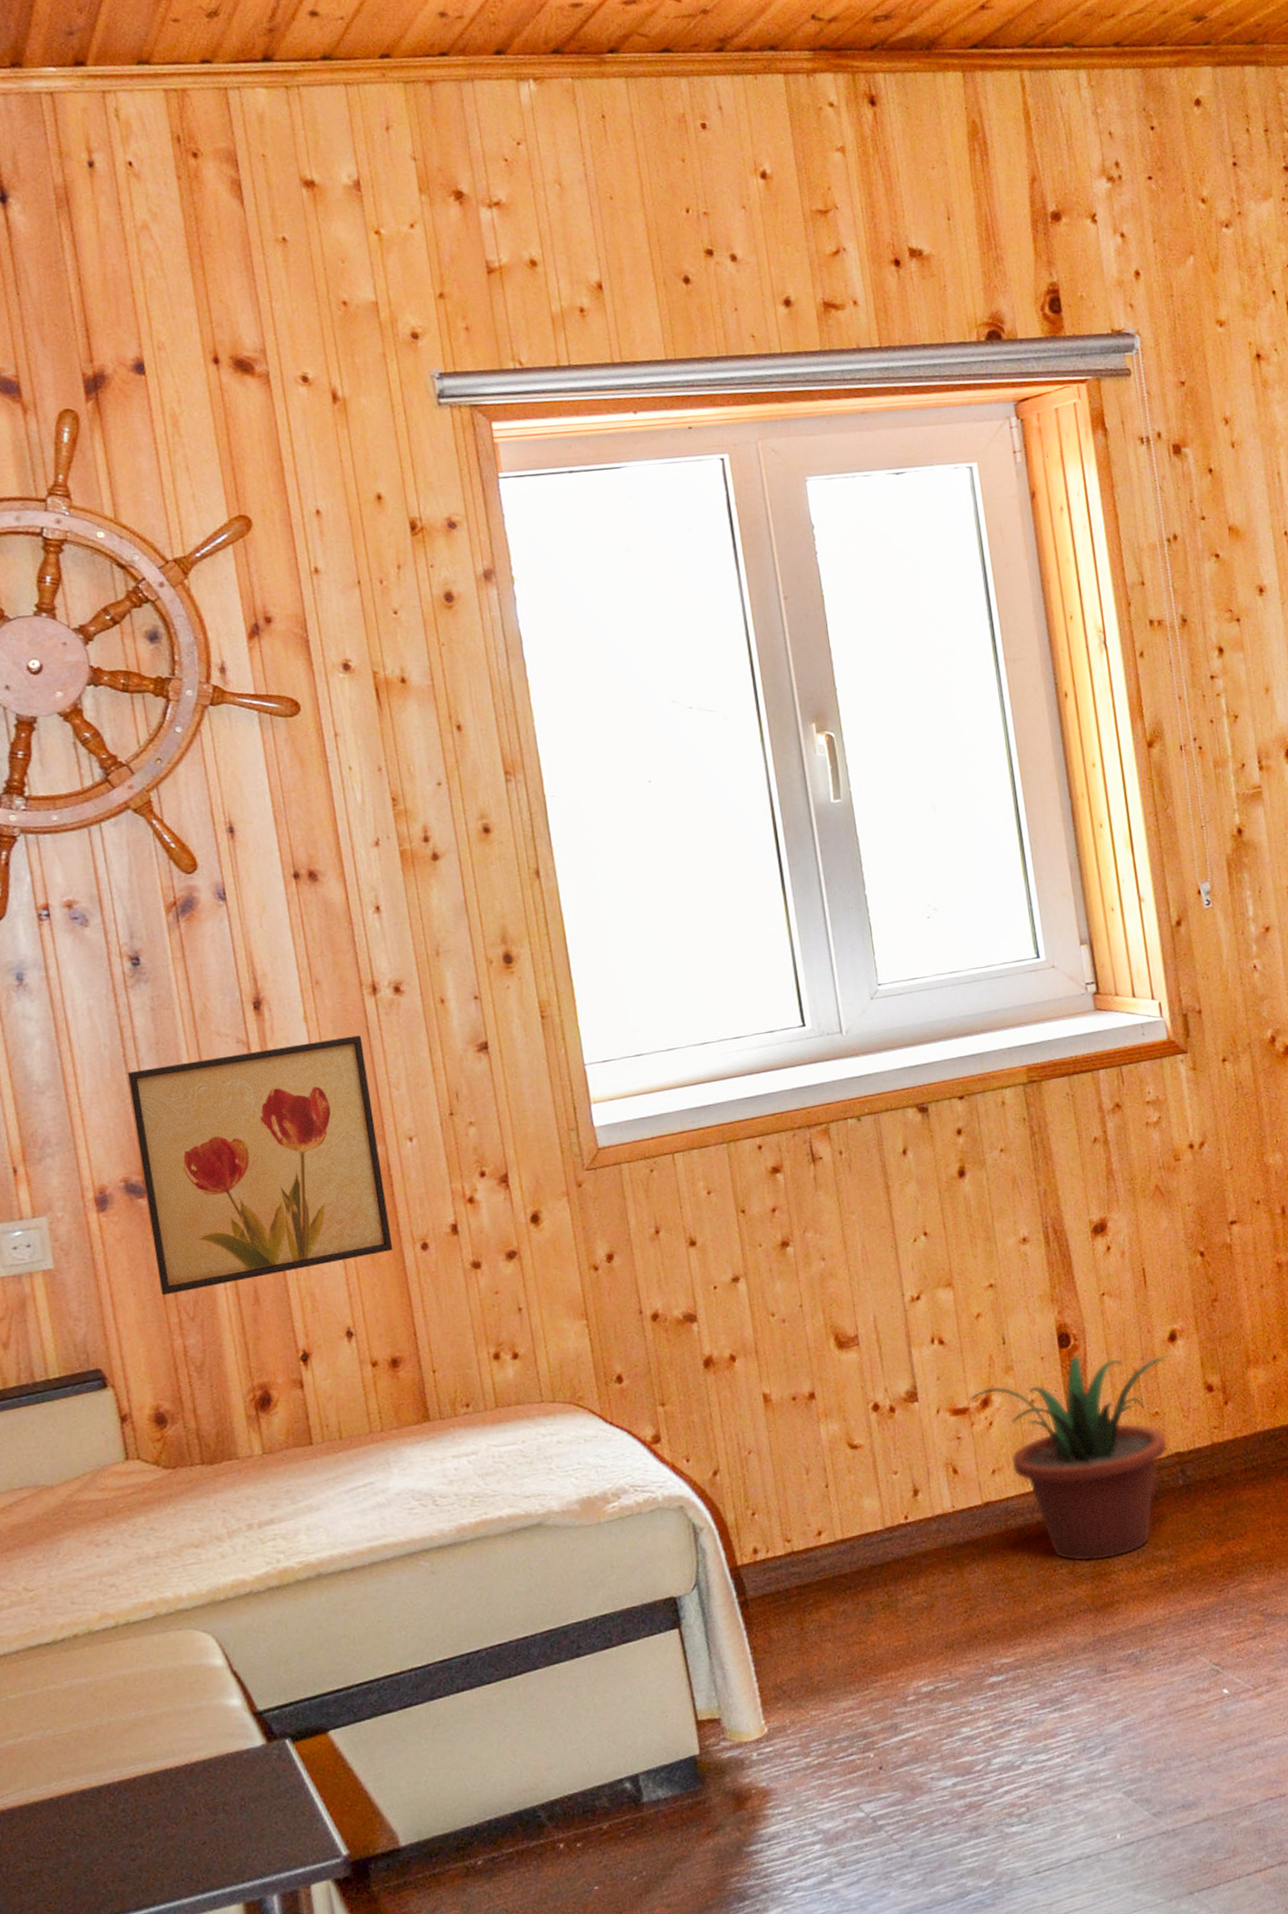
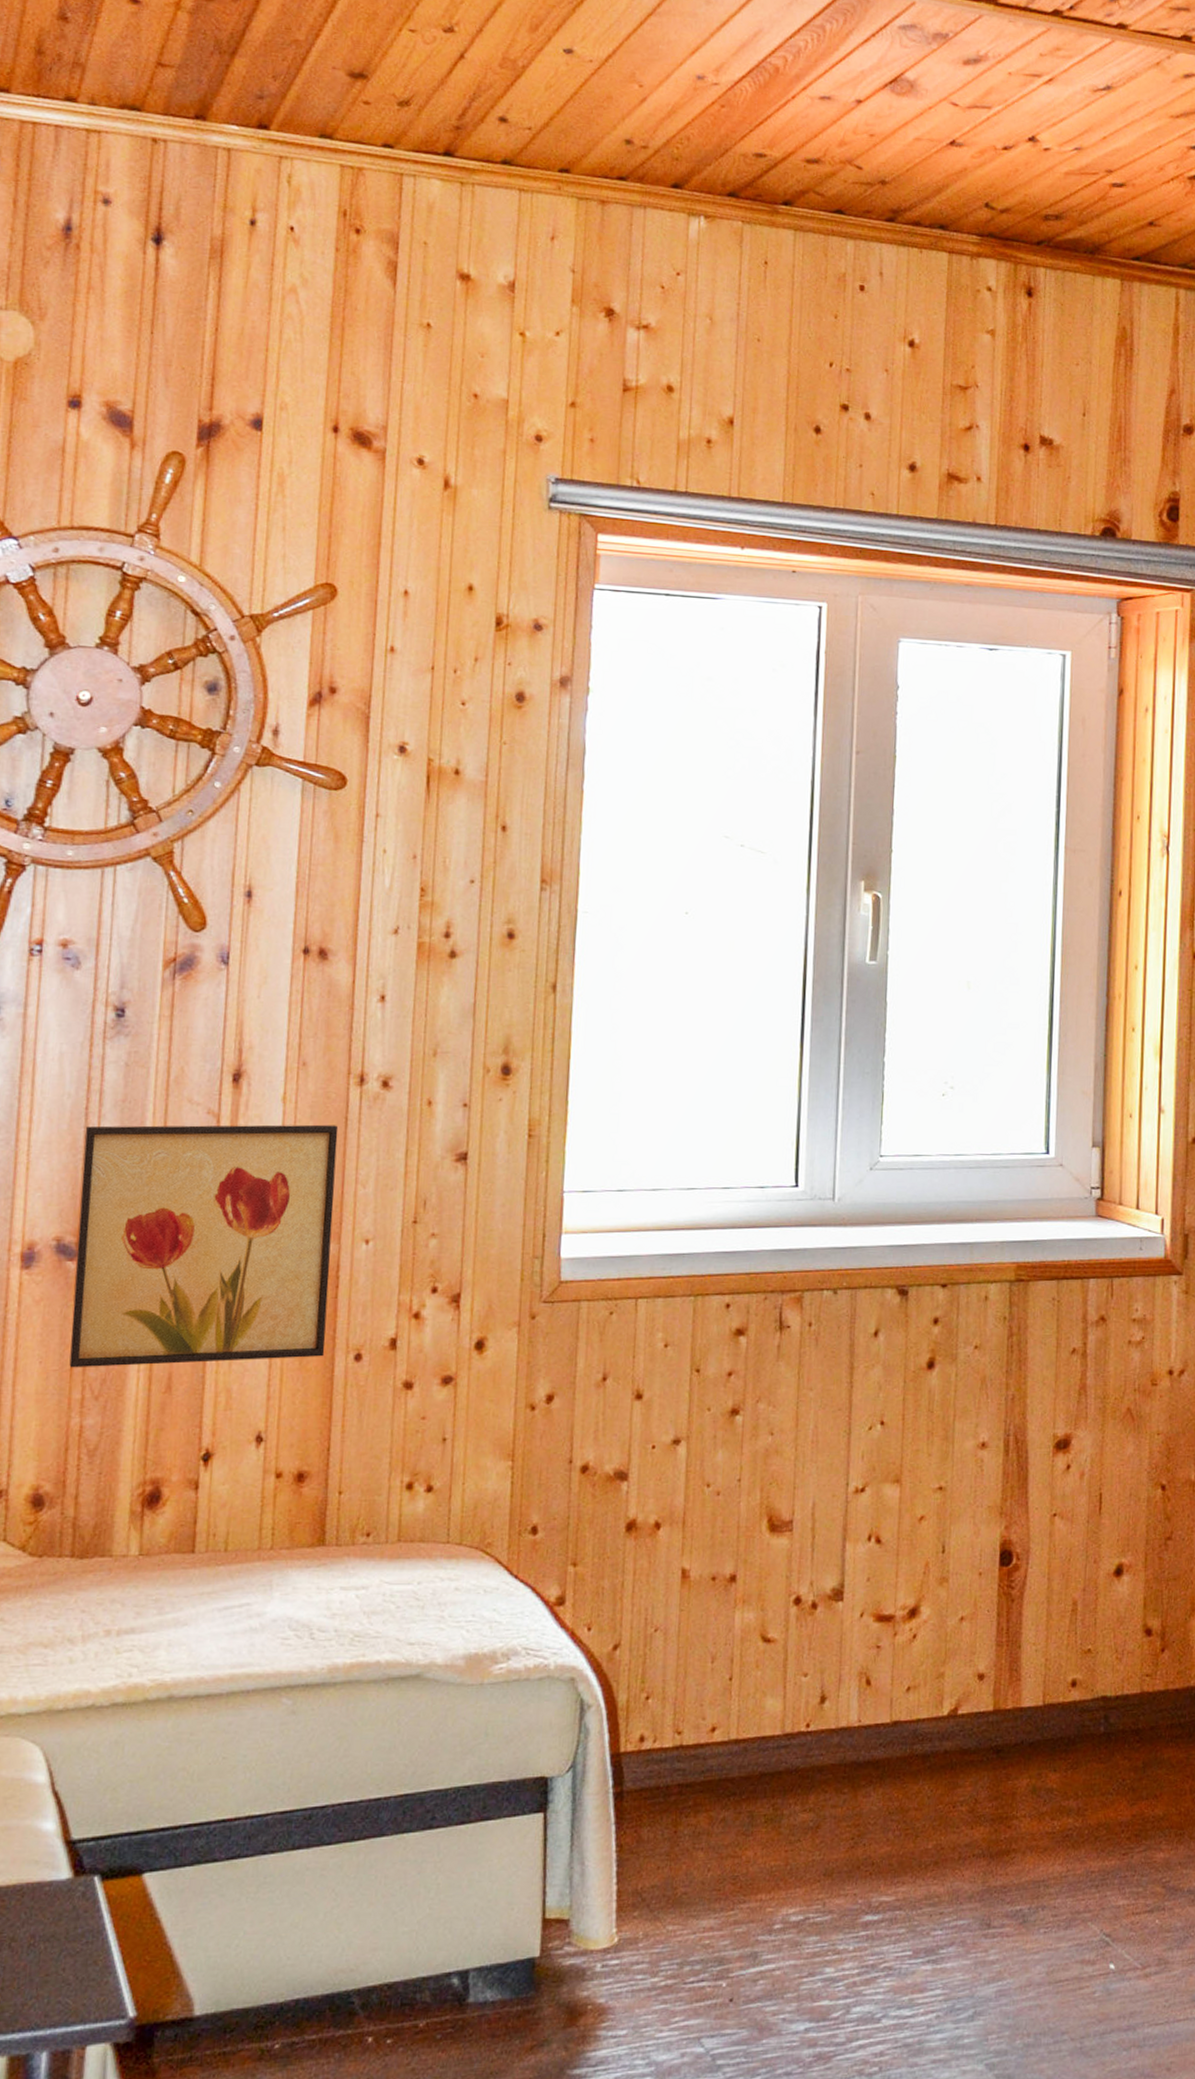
potted plant: present [969,1355,1167,1562] -> none [897,1575,1108,1802]

